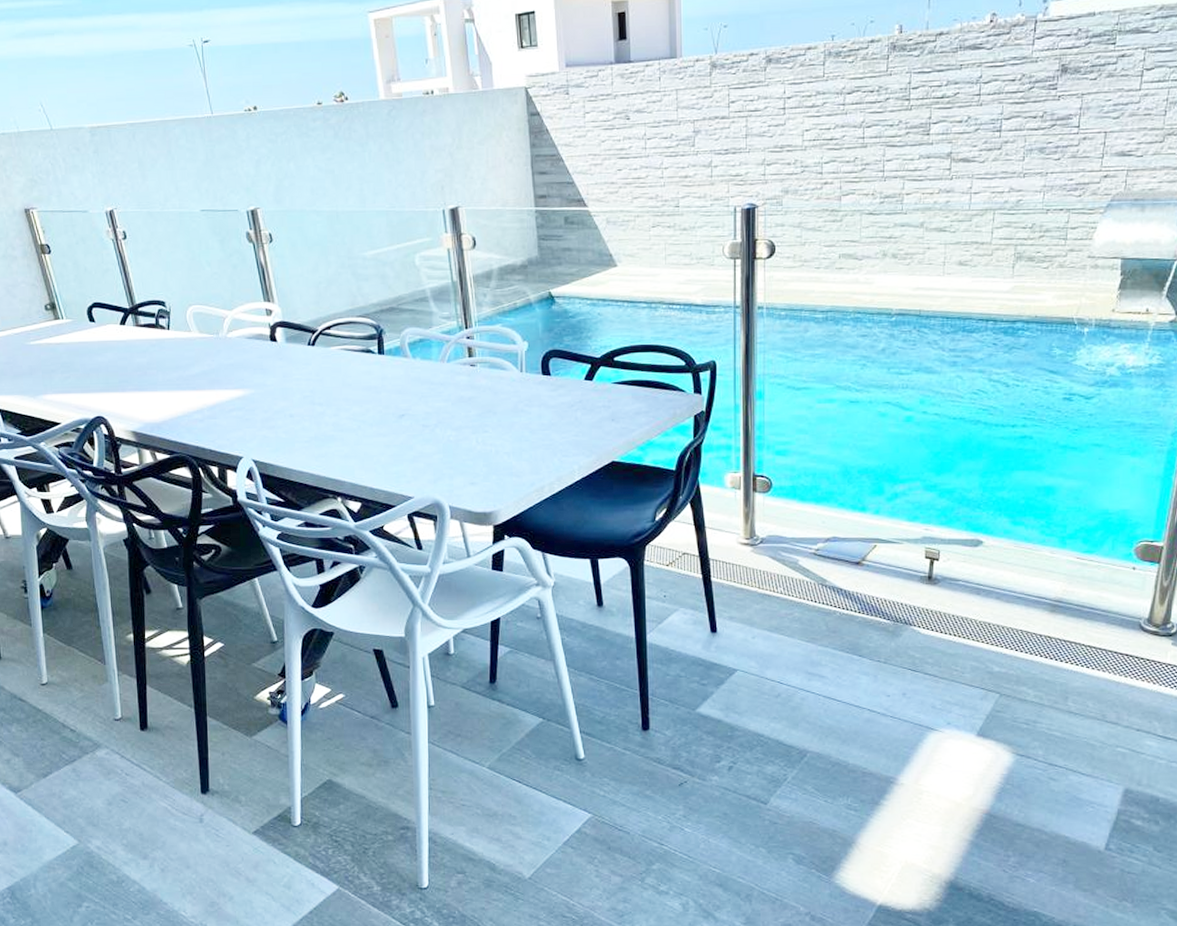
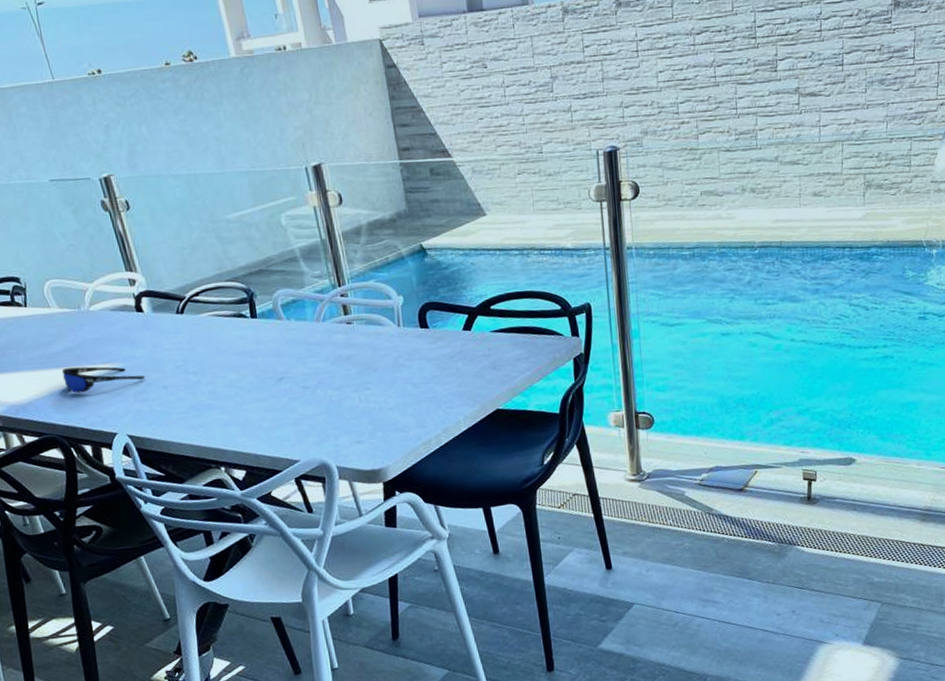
sunglasses: none [196,390,274,416] -> present [61,366,146,394]

